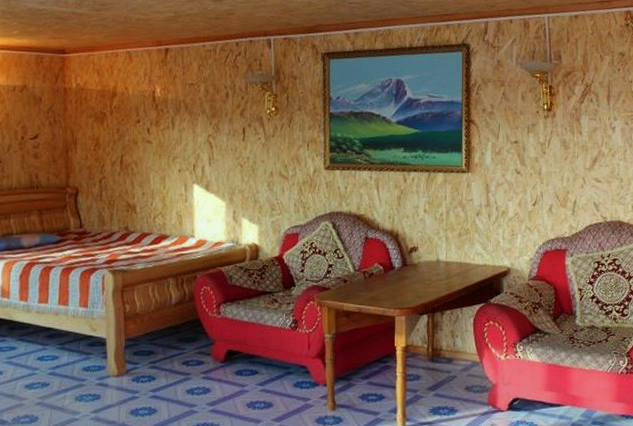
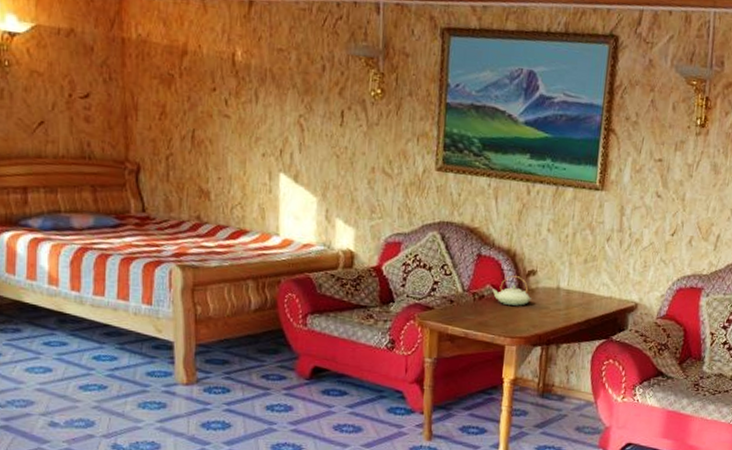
teapot: none [379,253,415,280] -> present [491,275,532,306]

